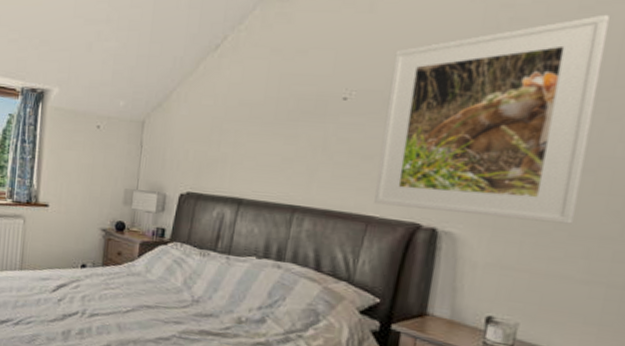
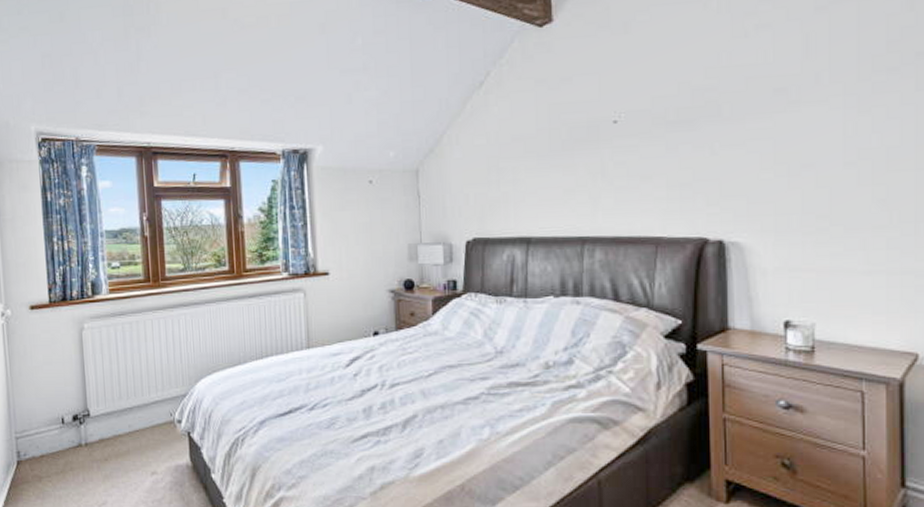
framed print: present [374,14,609,224] -> none [656,12,845,224]

